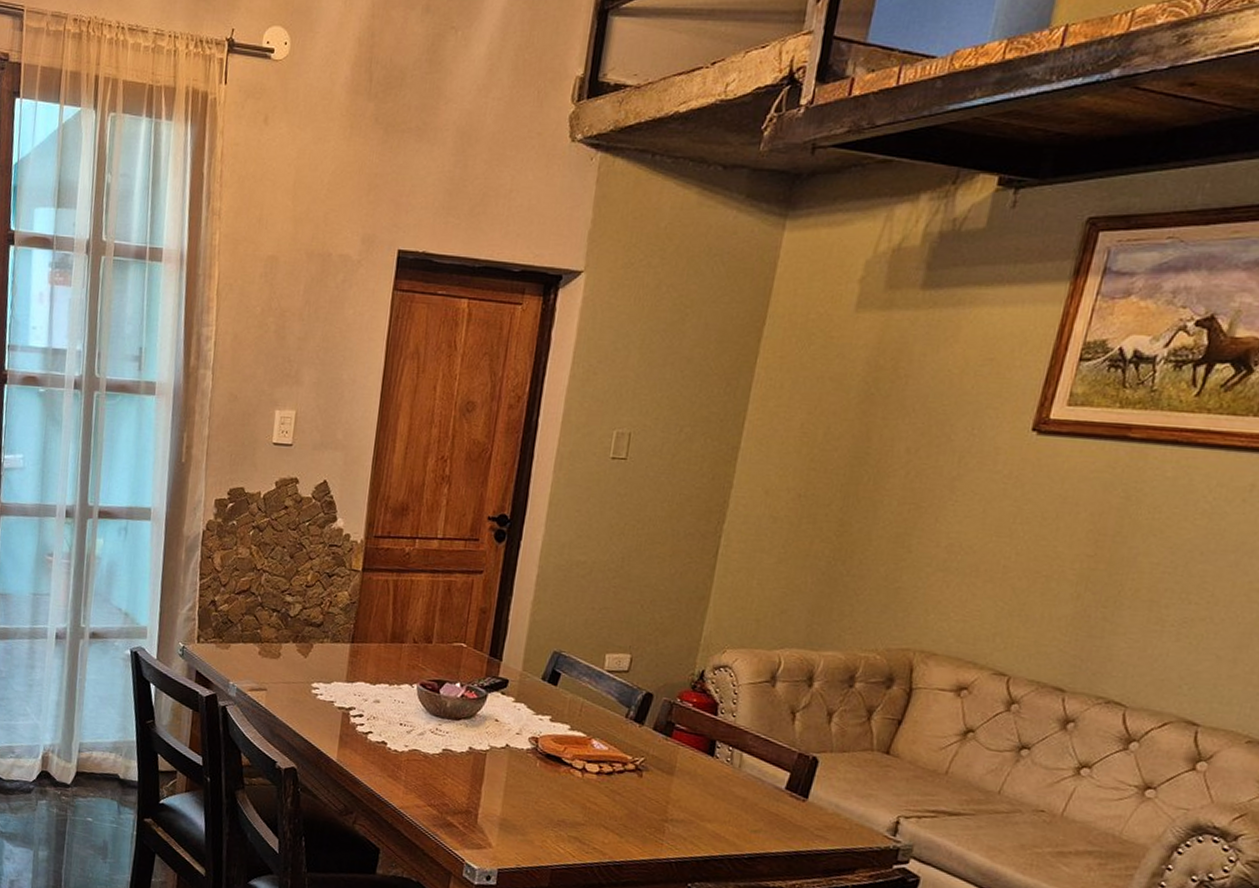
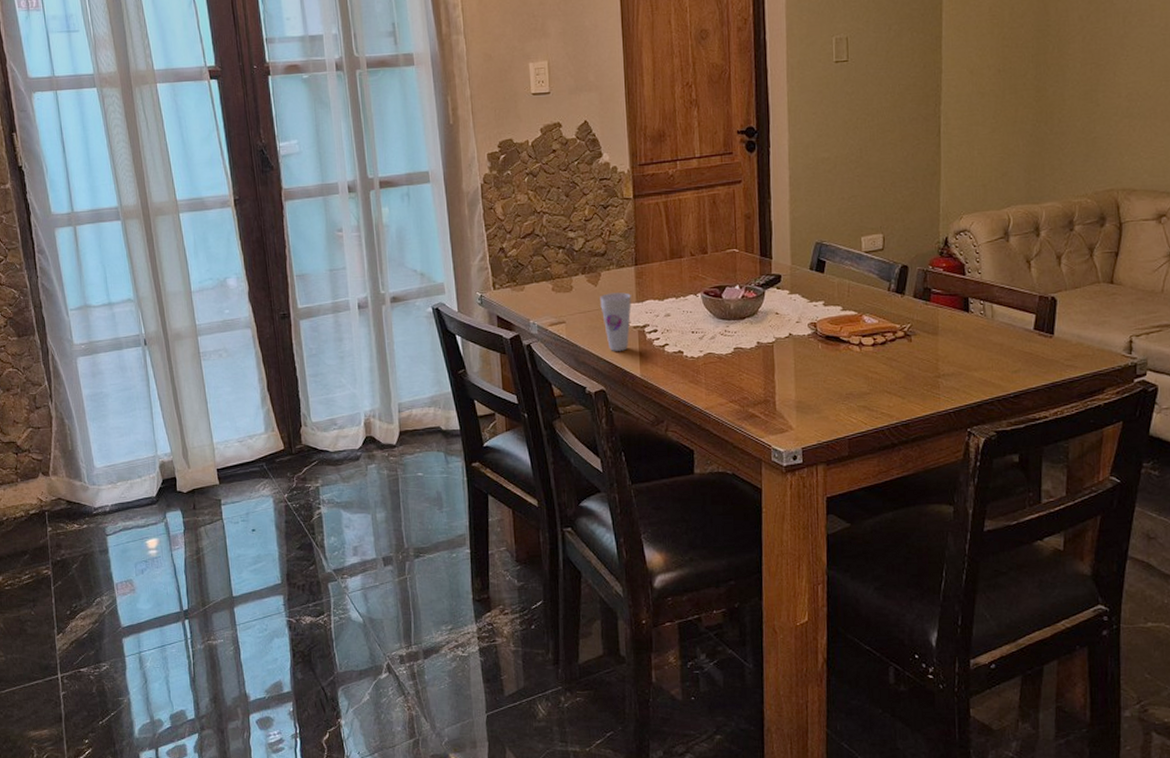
cup: none [306,667,341,731] -> present [600,292,632,351]

